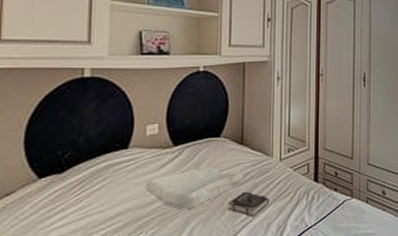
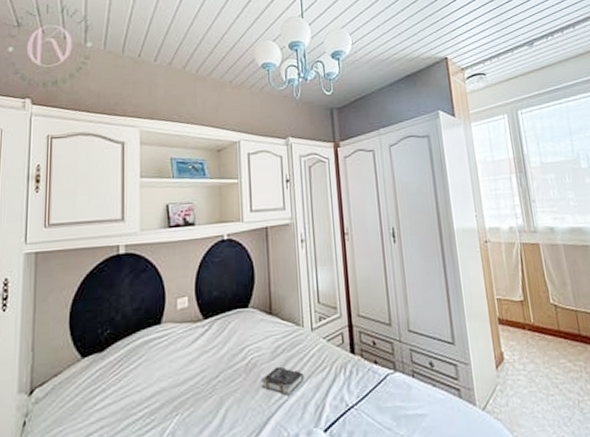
soap bar: present [145,166,243,210] -> none [179,339,275,388]

